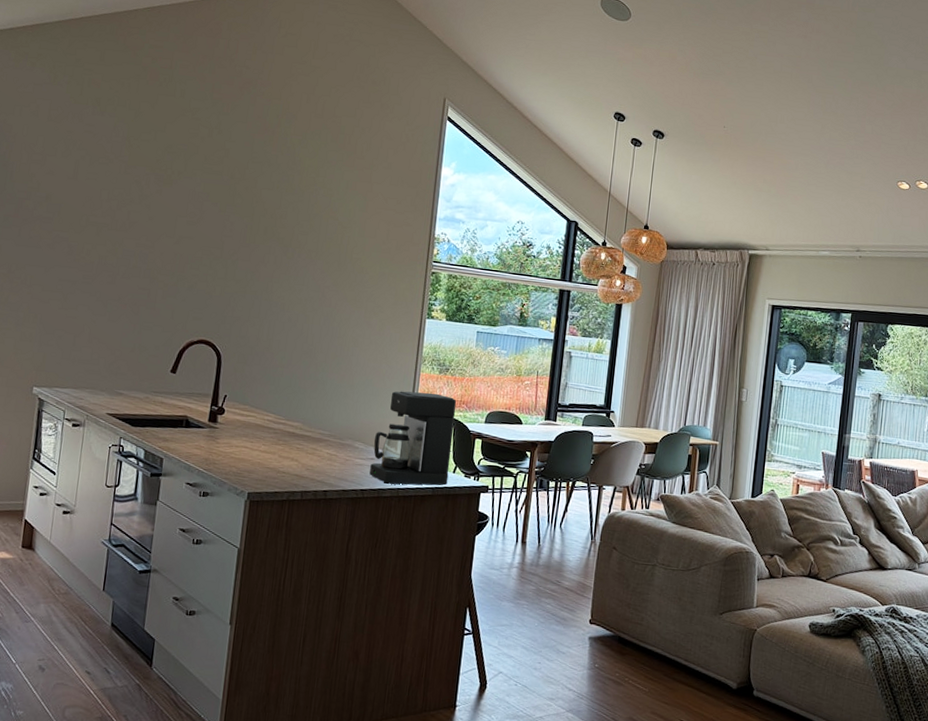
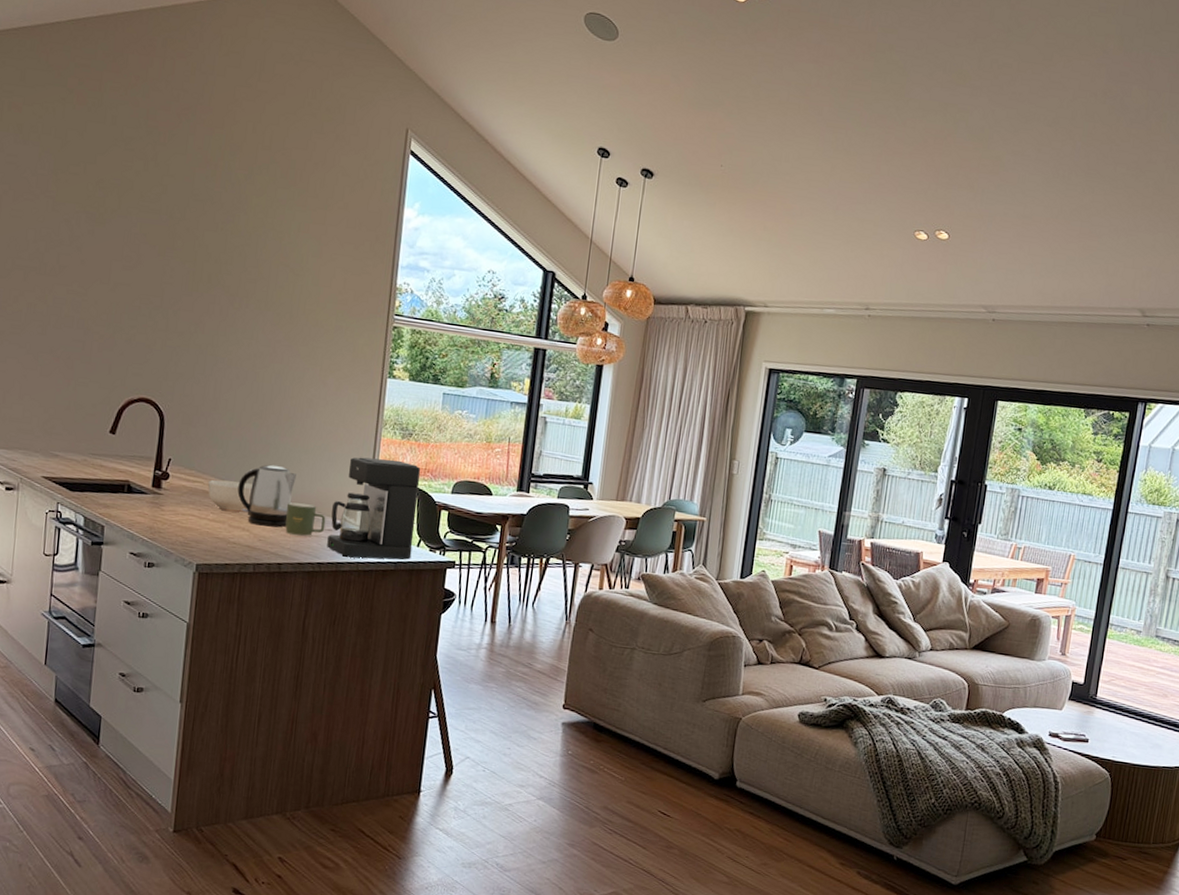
bowl: none [260,414,302,444] -> present [207,479,253,512]
kettle: none [287,399,343,457] -> present [237,464,298,527]
mug: none [331,433,369,466] -> present [285,502,326,537]

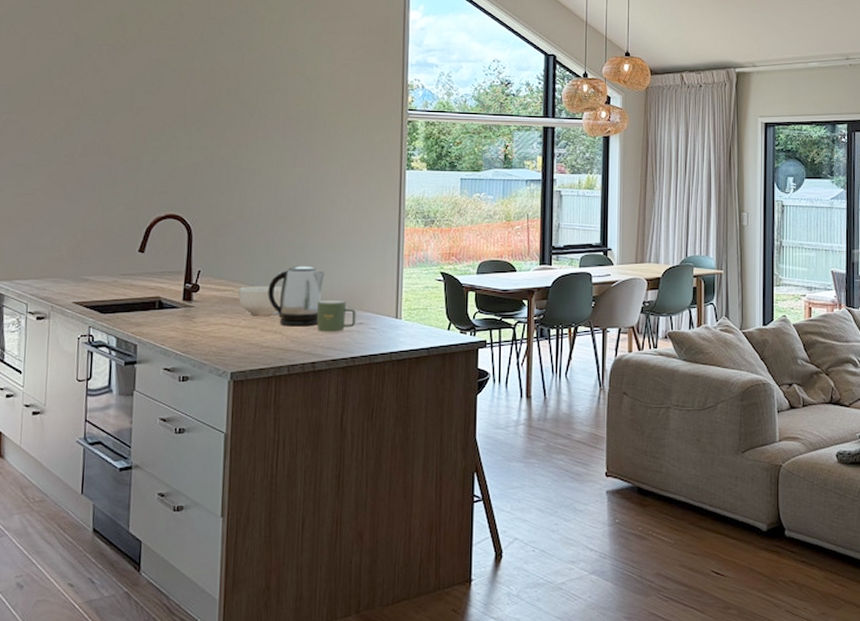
coffee maker: present [327,457,420,560] -> none [359,247,445,348]

